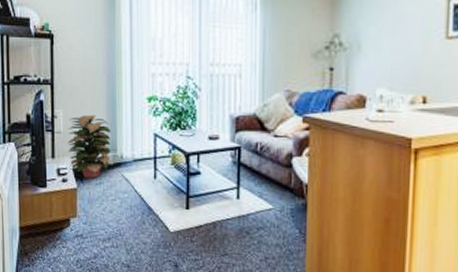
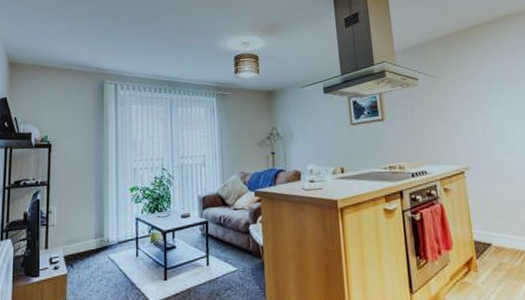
decorative plant: present [67,114,115,178] -> none [59,207,102,263]

